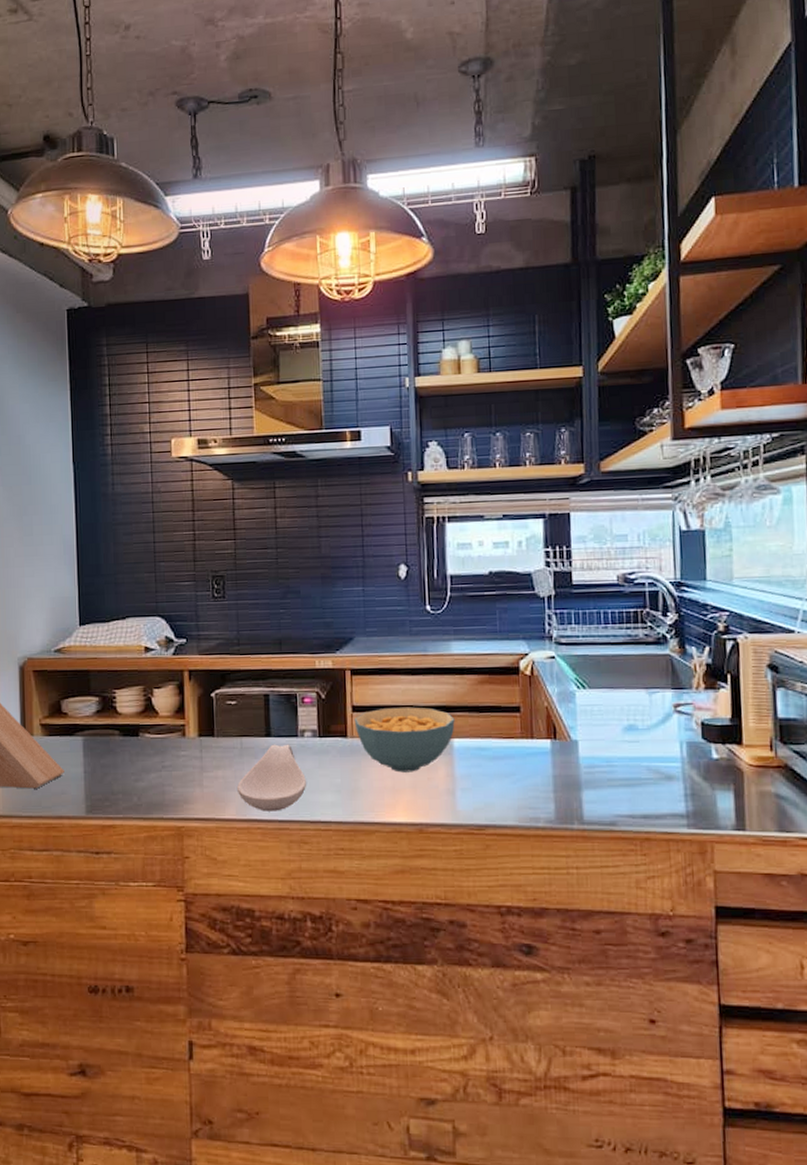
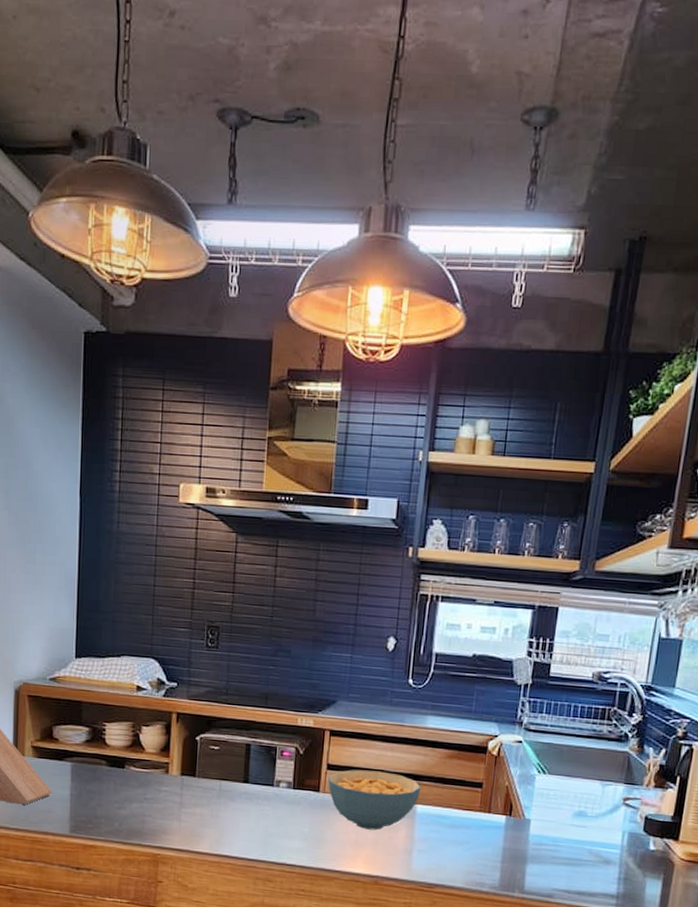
spoon rest: present [237,744,306,812] -> none [212,790,277,851]

